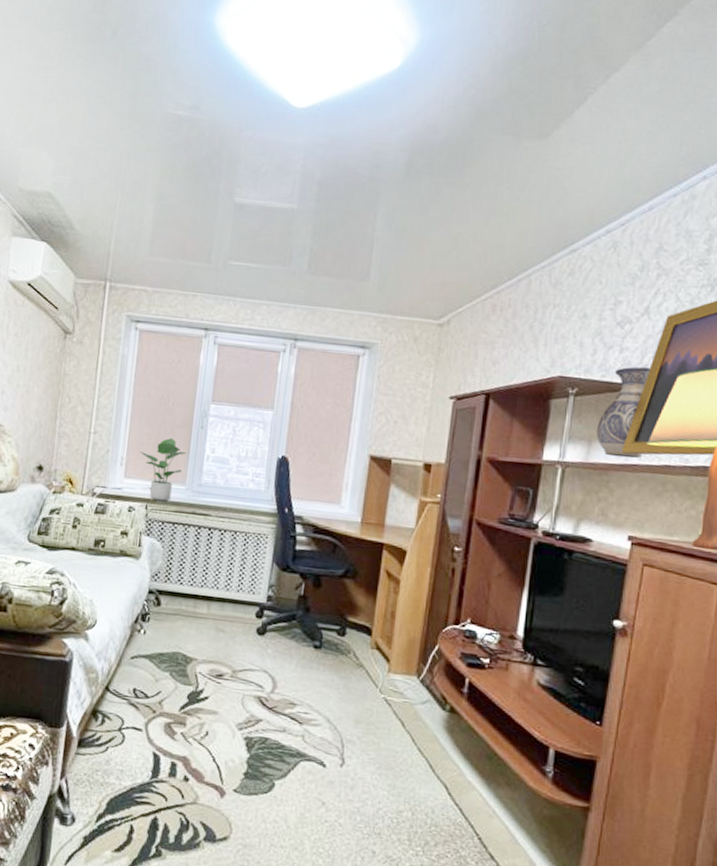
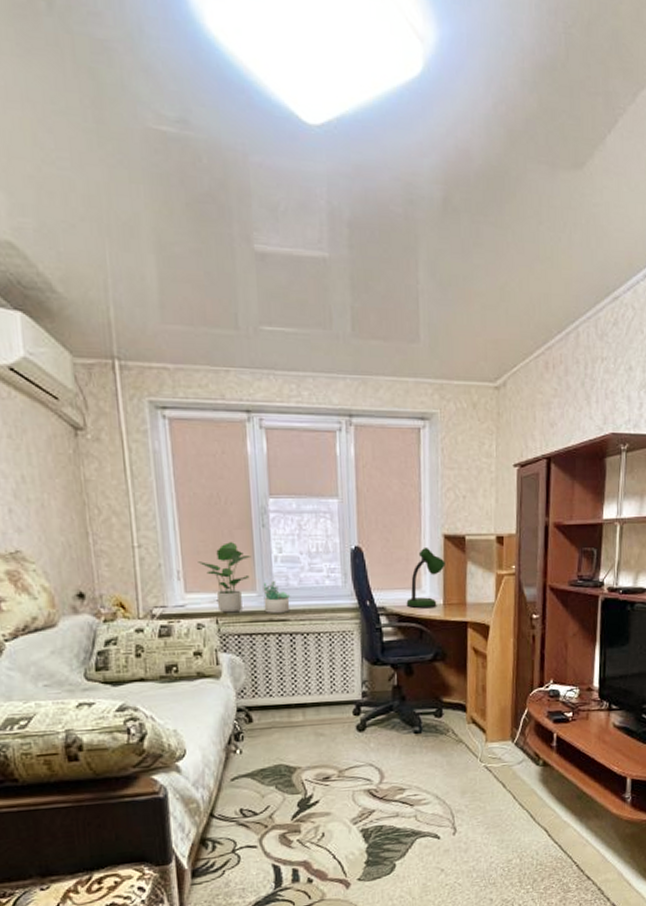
succulent plant: none [189,478,216,508] -> present [263,581,291,613]
desk lamp: none [323,464,368,525] -> present [406,546,446,609]

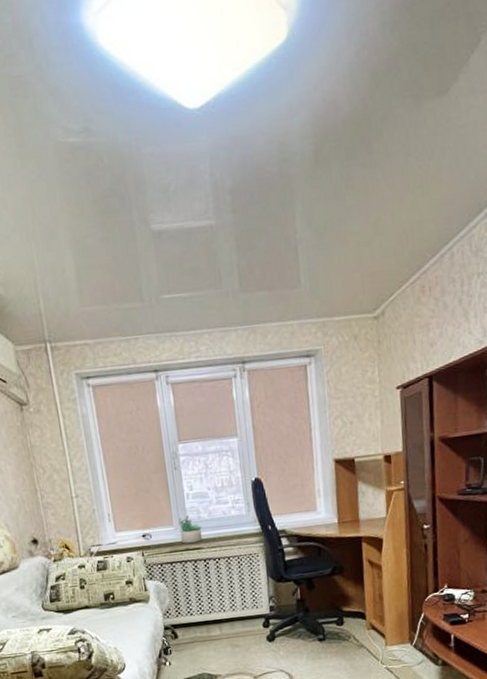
potted plant: present [198,542,252,613] -> none [124,485,167,547]
desk lamp: present [406,546,446,609] -> none [304,472,338,529]

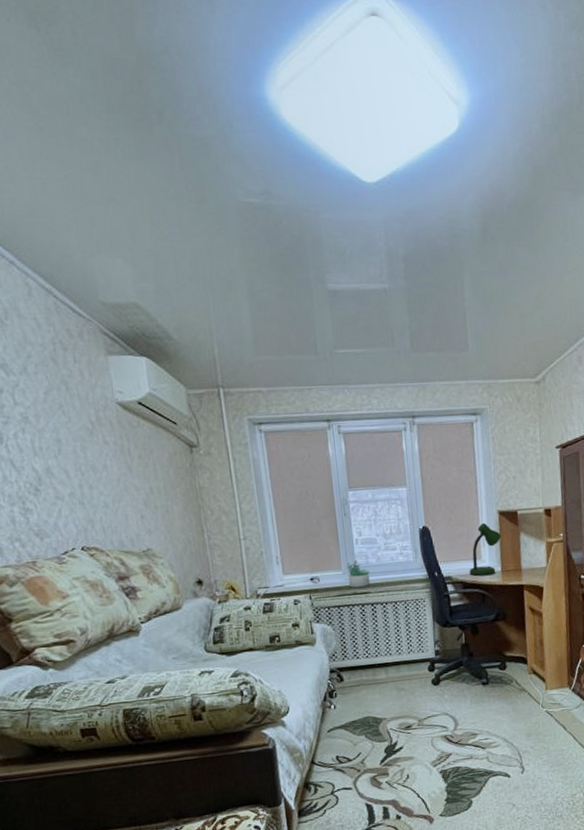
desk lamp: none [304,472,338,529] -> present [469,522,501,576]

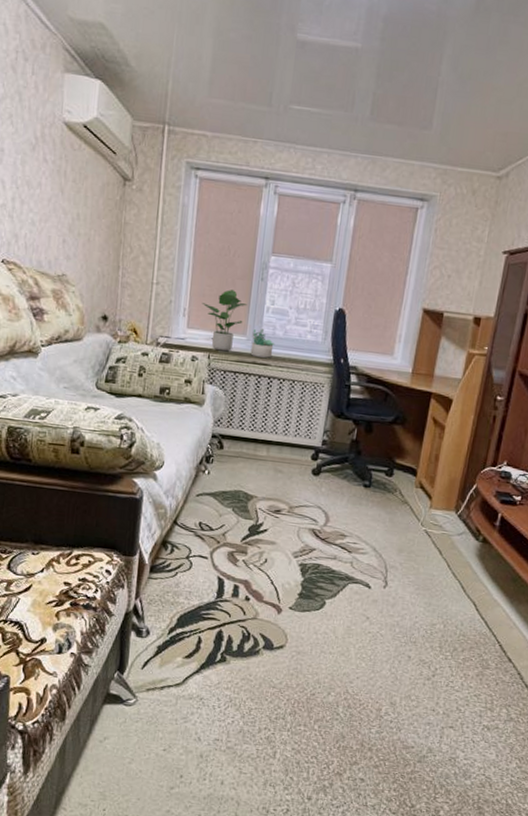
potted plant: none [292,530,336,590] -> present [202,290,248,352]
desk lamp: present [469,522,501,576] -> none [377,317,421,375]

